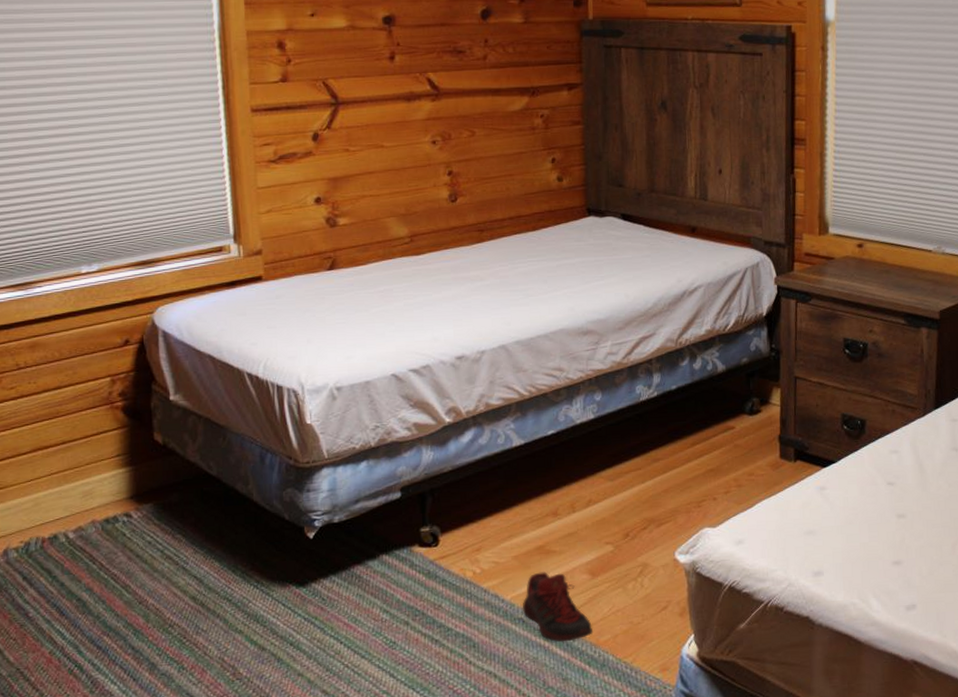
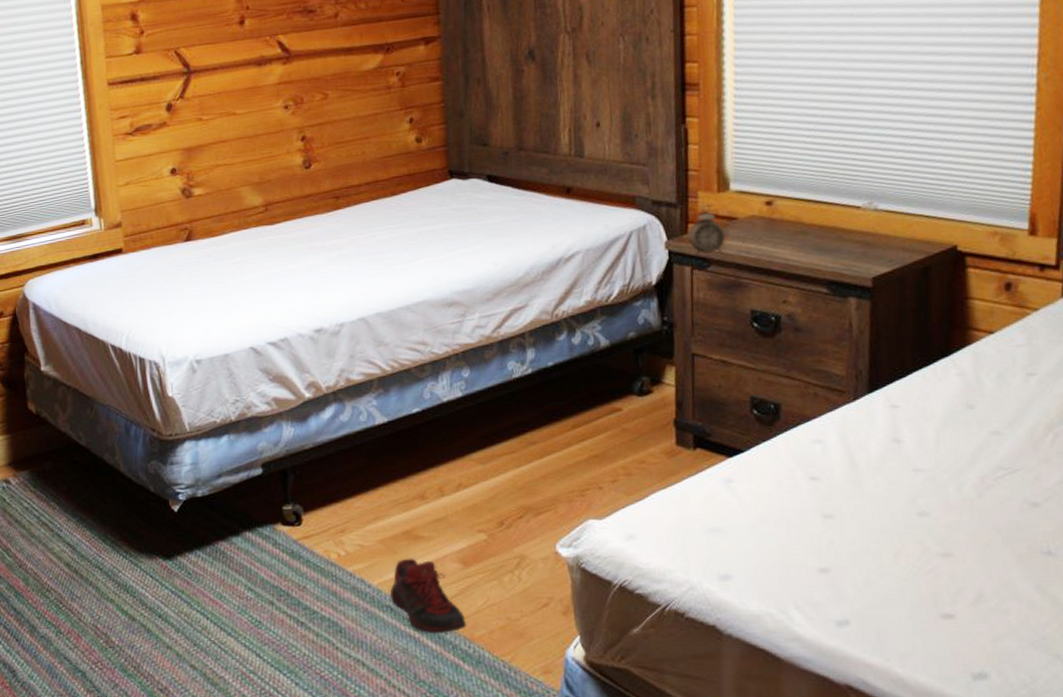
alarm clock: none [794,245,825,291] -> present [688,204,726,257]

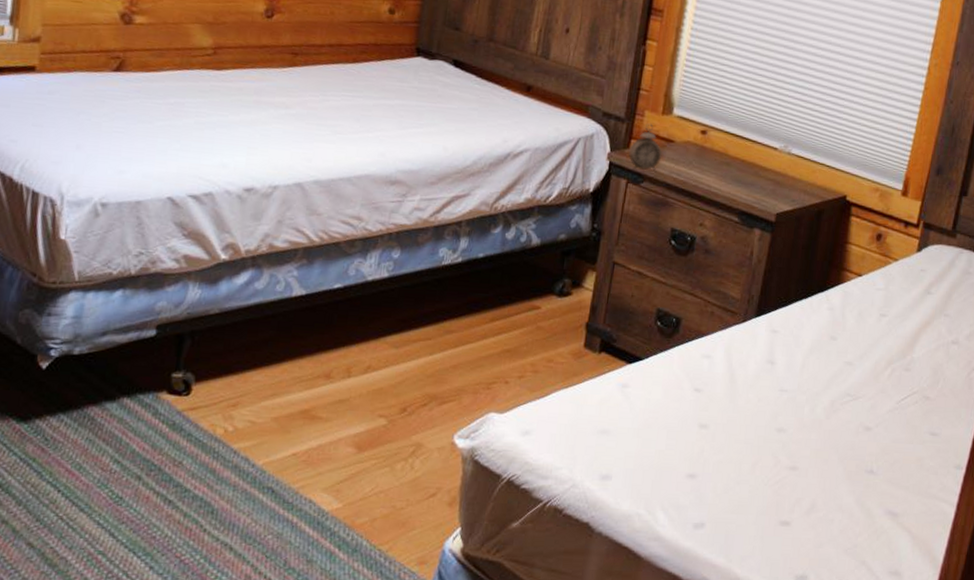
athletic shoe: present [390,558,467,634] -> none [274,438,350,520]

